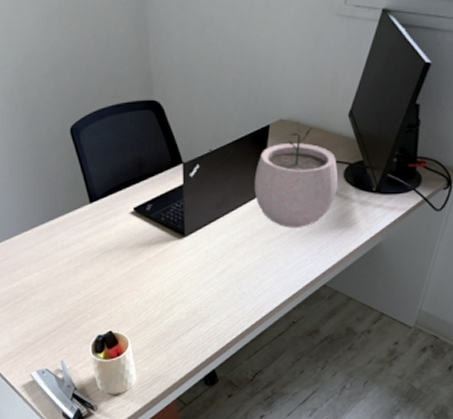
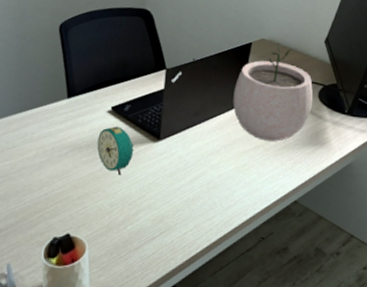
alarm clock: none [125,227,161,274] -> present [97,126,134,176]

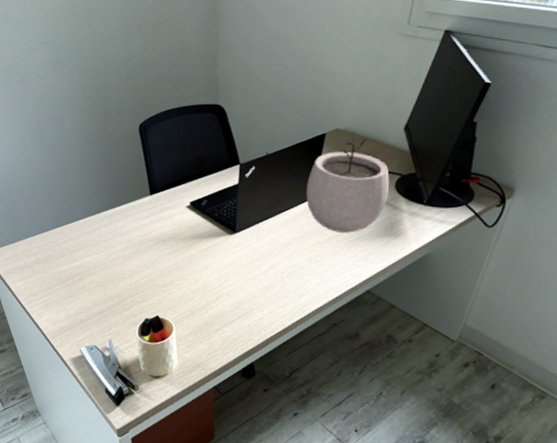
alarm clock: present [97,126,134,176] -> none [178,220,212,266]

